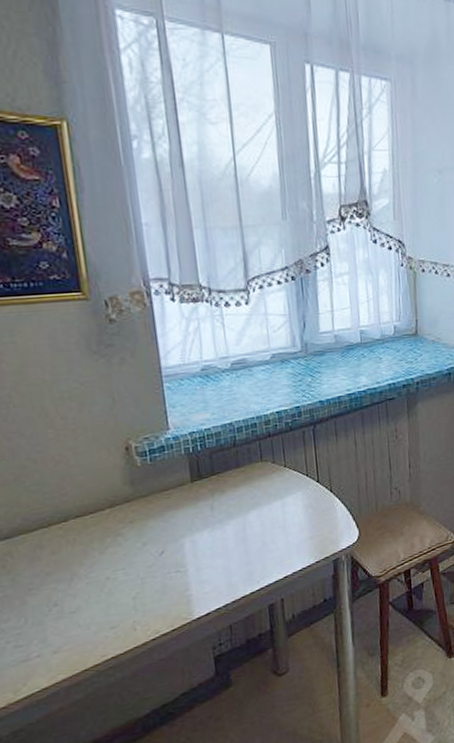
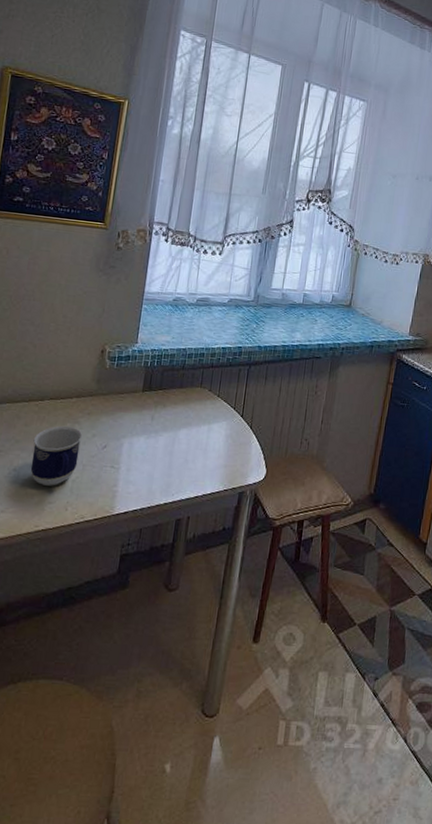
cup: none [68,540,134,613] -> present [30,425,83,486]

